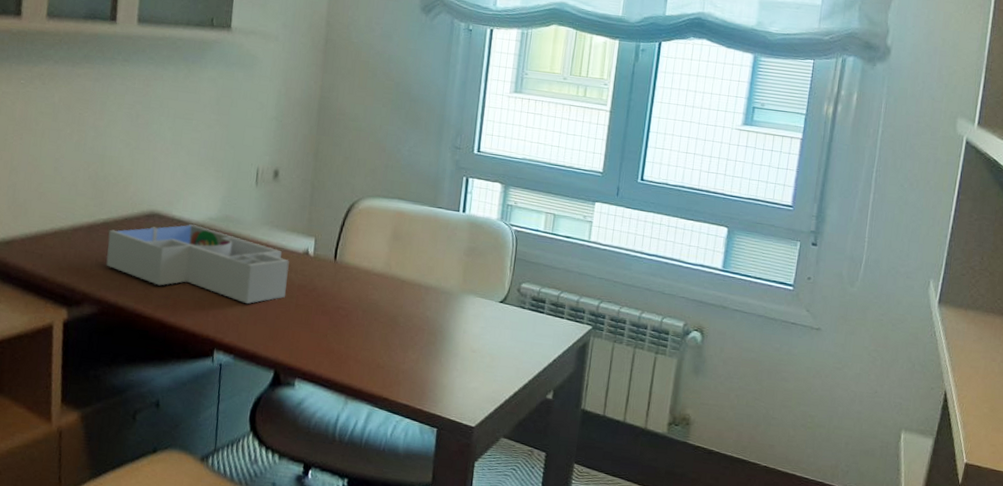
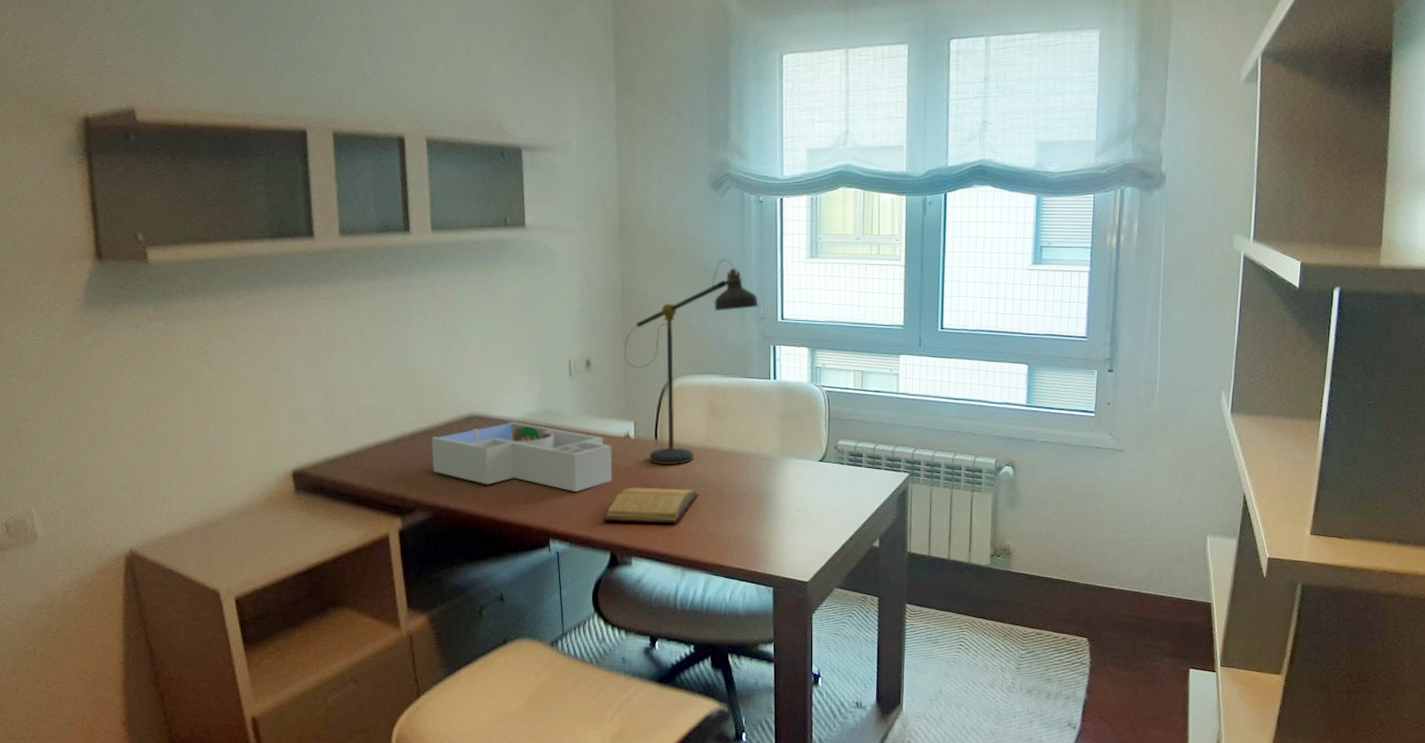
book: none [270,306,373,349] -> present [602,487,700,524]
desk lamp: none [313,83,456,289] -> present [625,259,759,466]

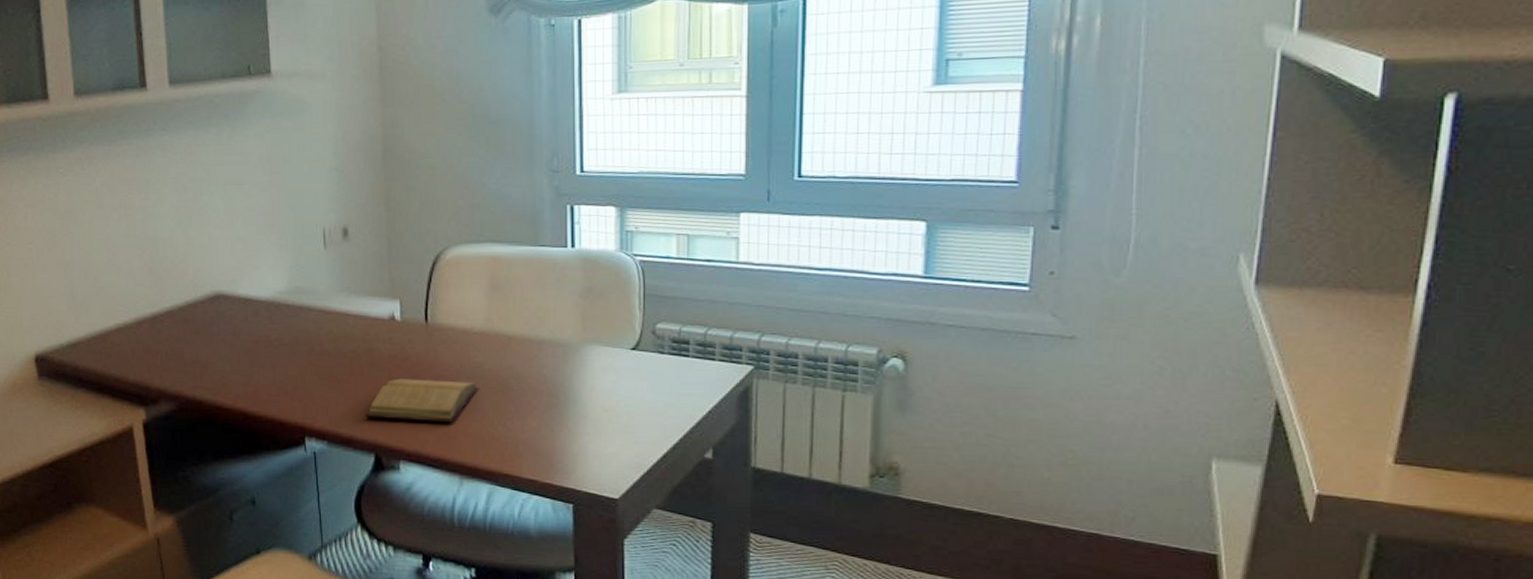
desk organizer: present [431,421,613,491] -> none [174,300,376,382]
desk lamp: present [625,259,759,466] -> none [387,99,551,353]

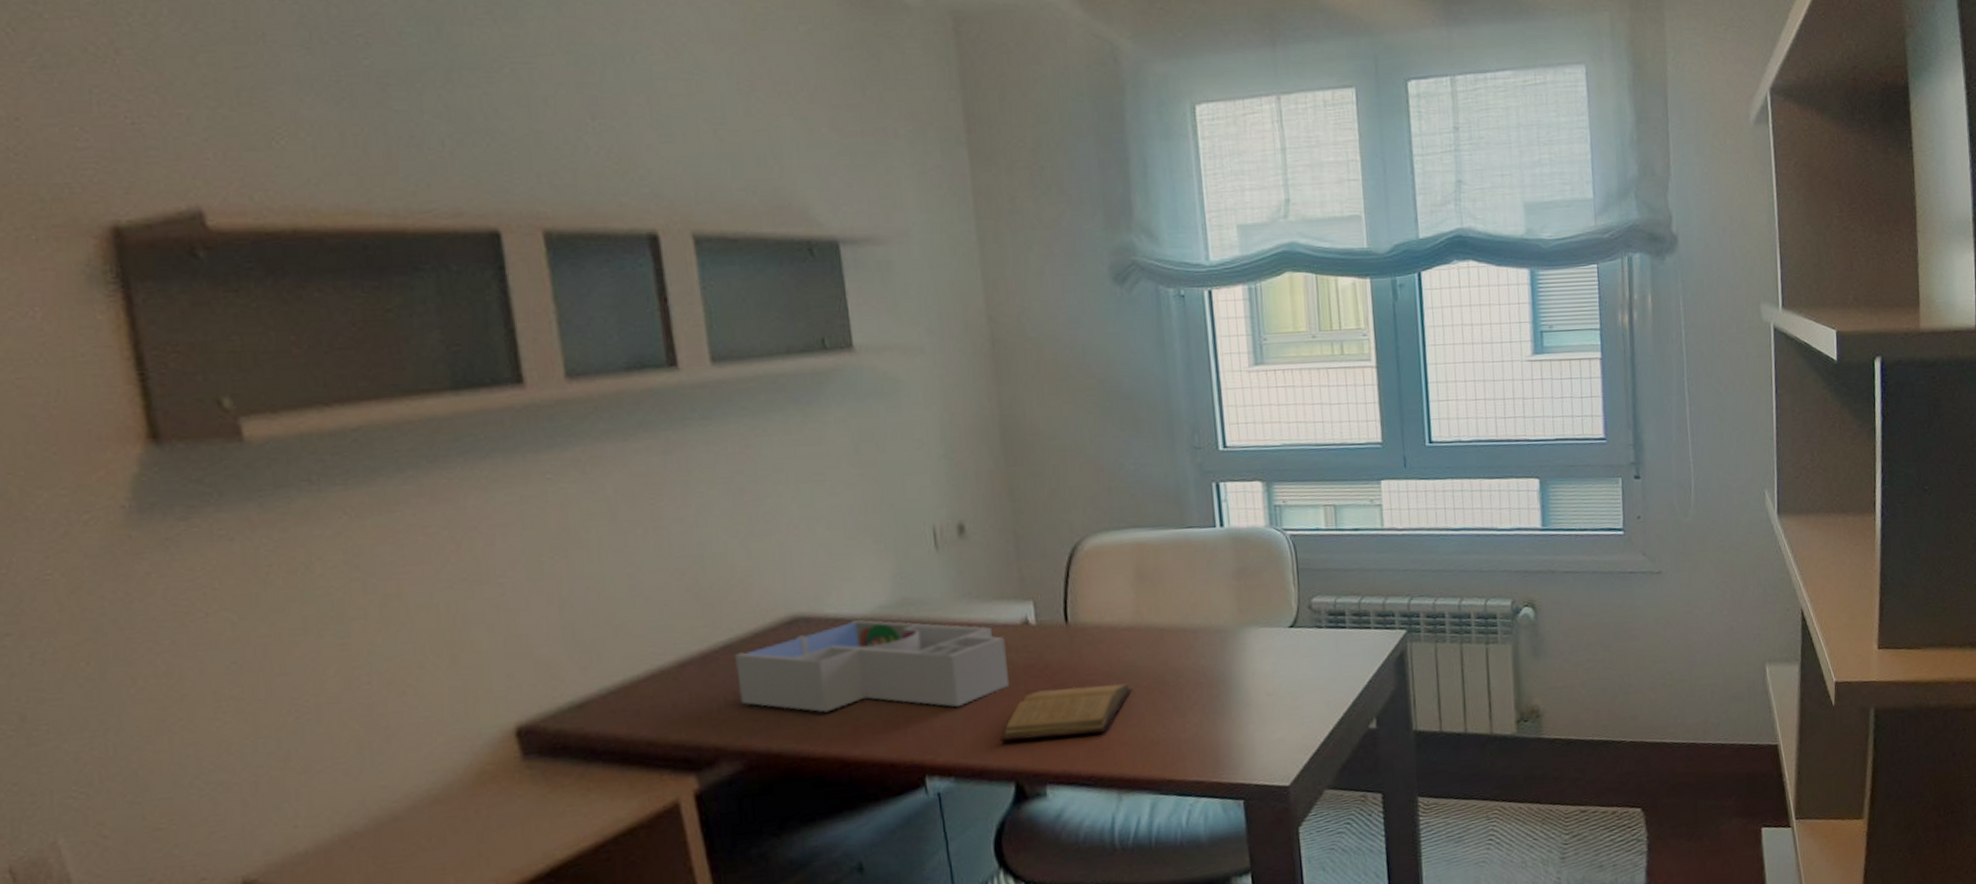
desk organizer: none [174,300,376,382] -> present [735,619,1010,713]

